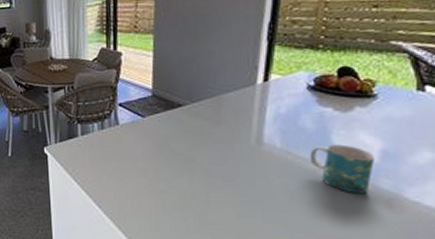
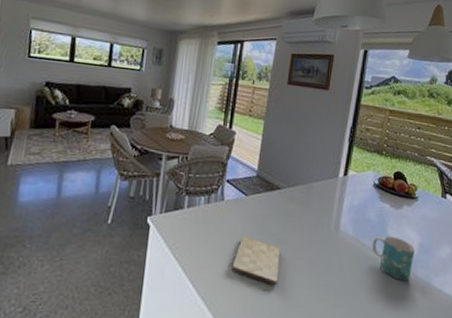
cutting board: none [137,158,190,205] -> present [231,236,280,286]

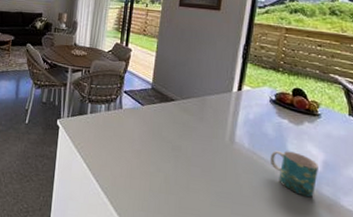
cutting board: present [231,236,280,286] -> none [130,141,175,189]

